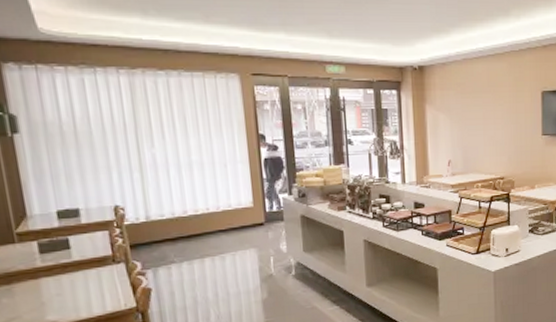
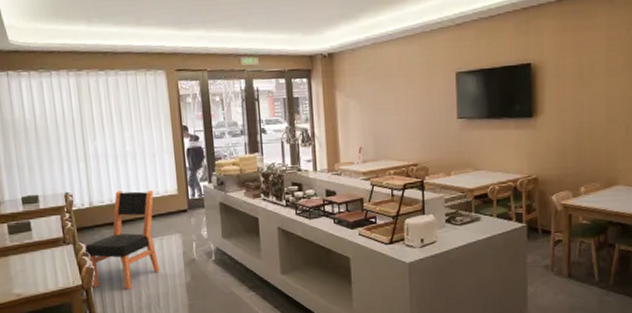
dining chair: none [140,203,233,310] -> present [85,190,161,290]

